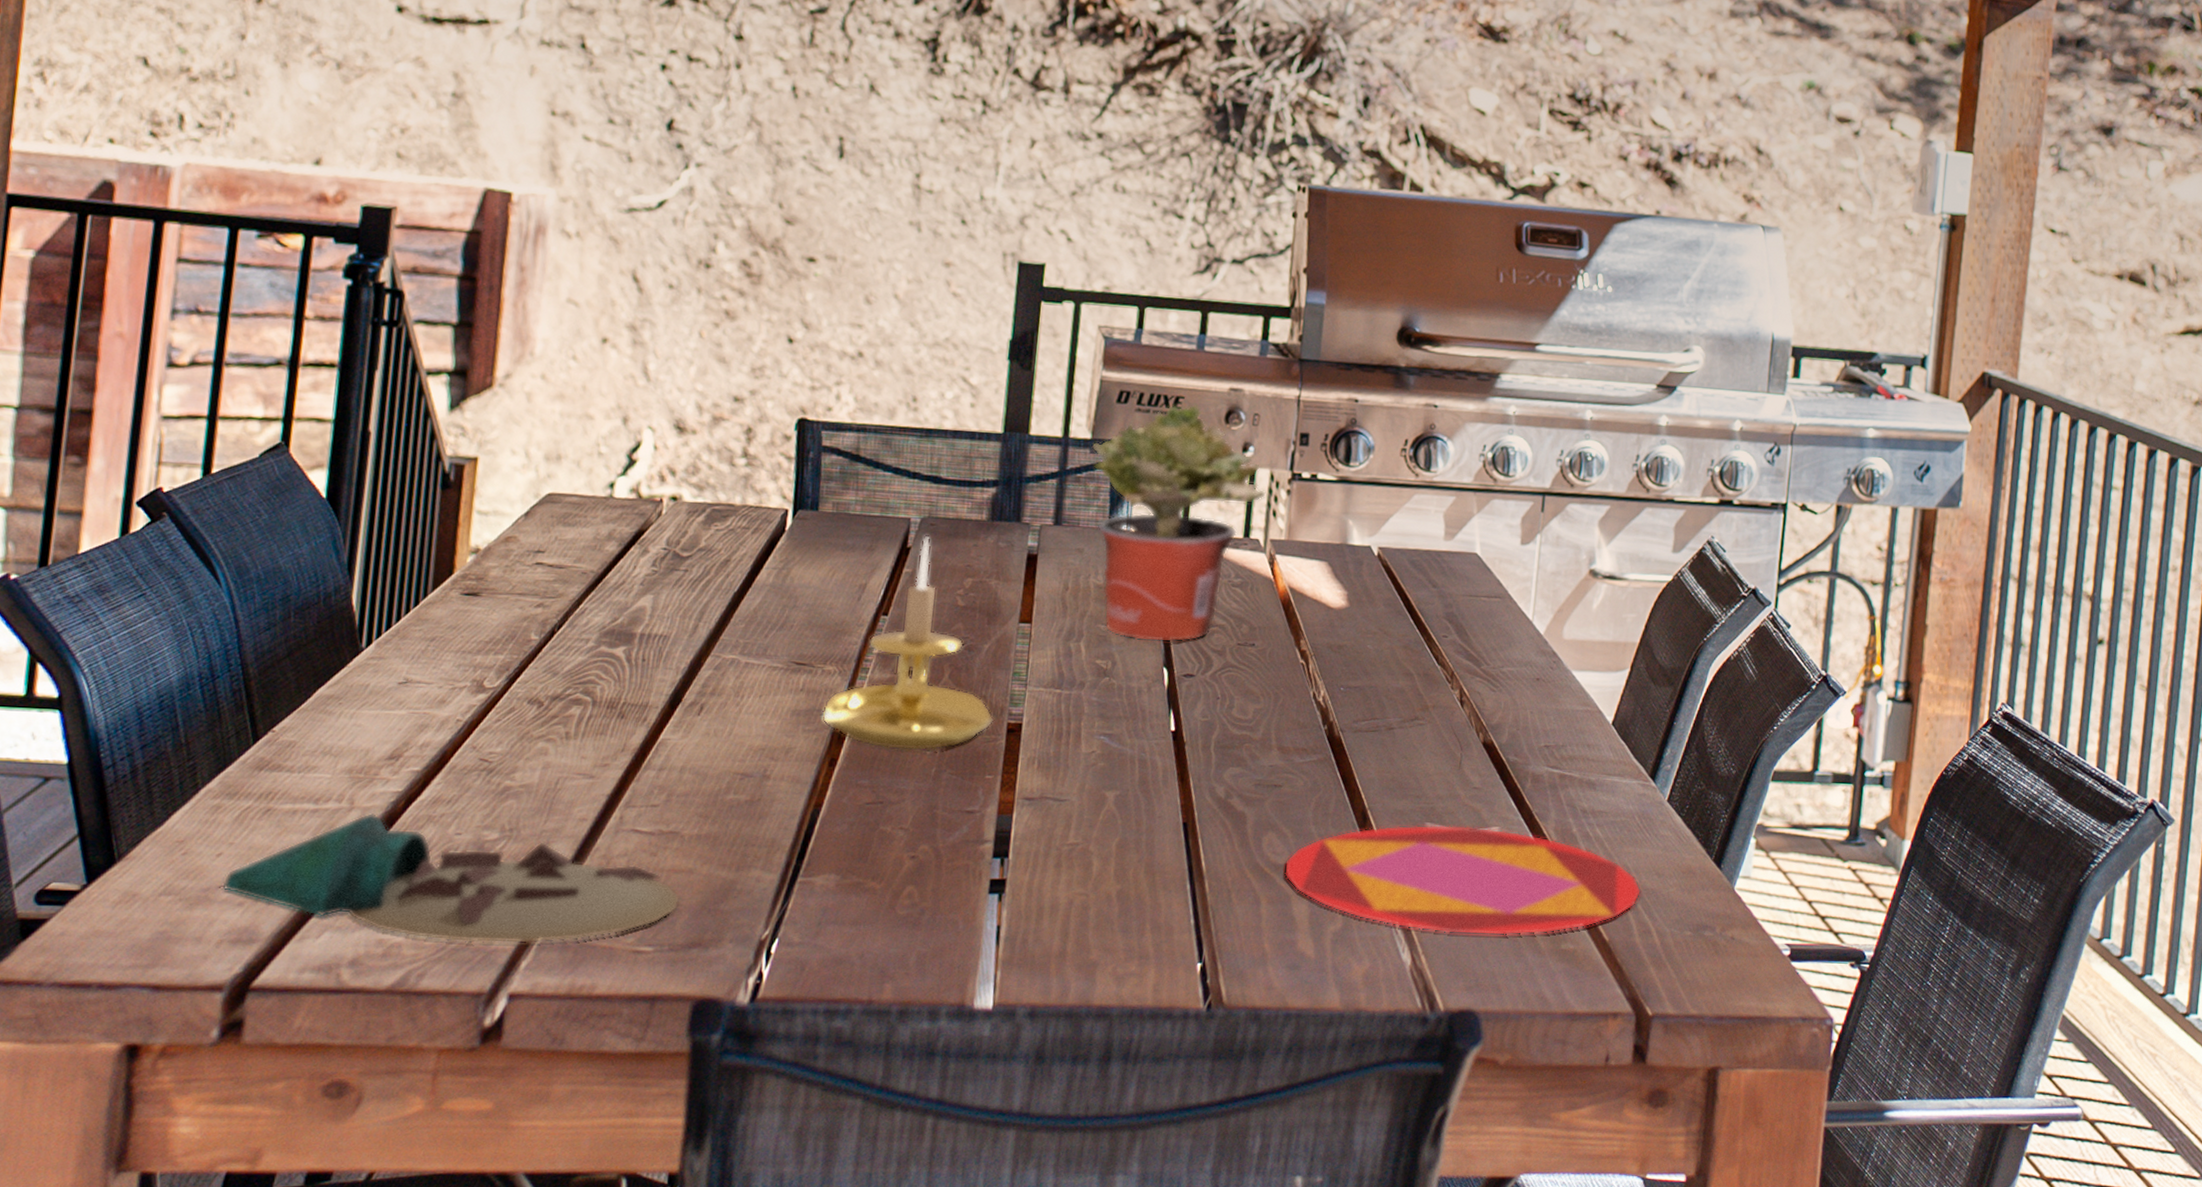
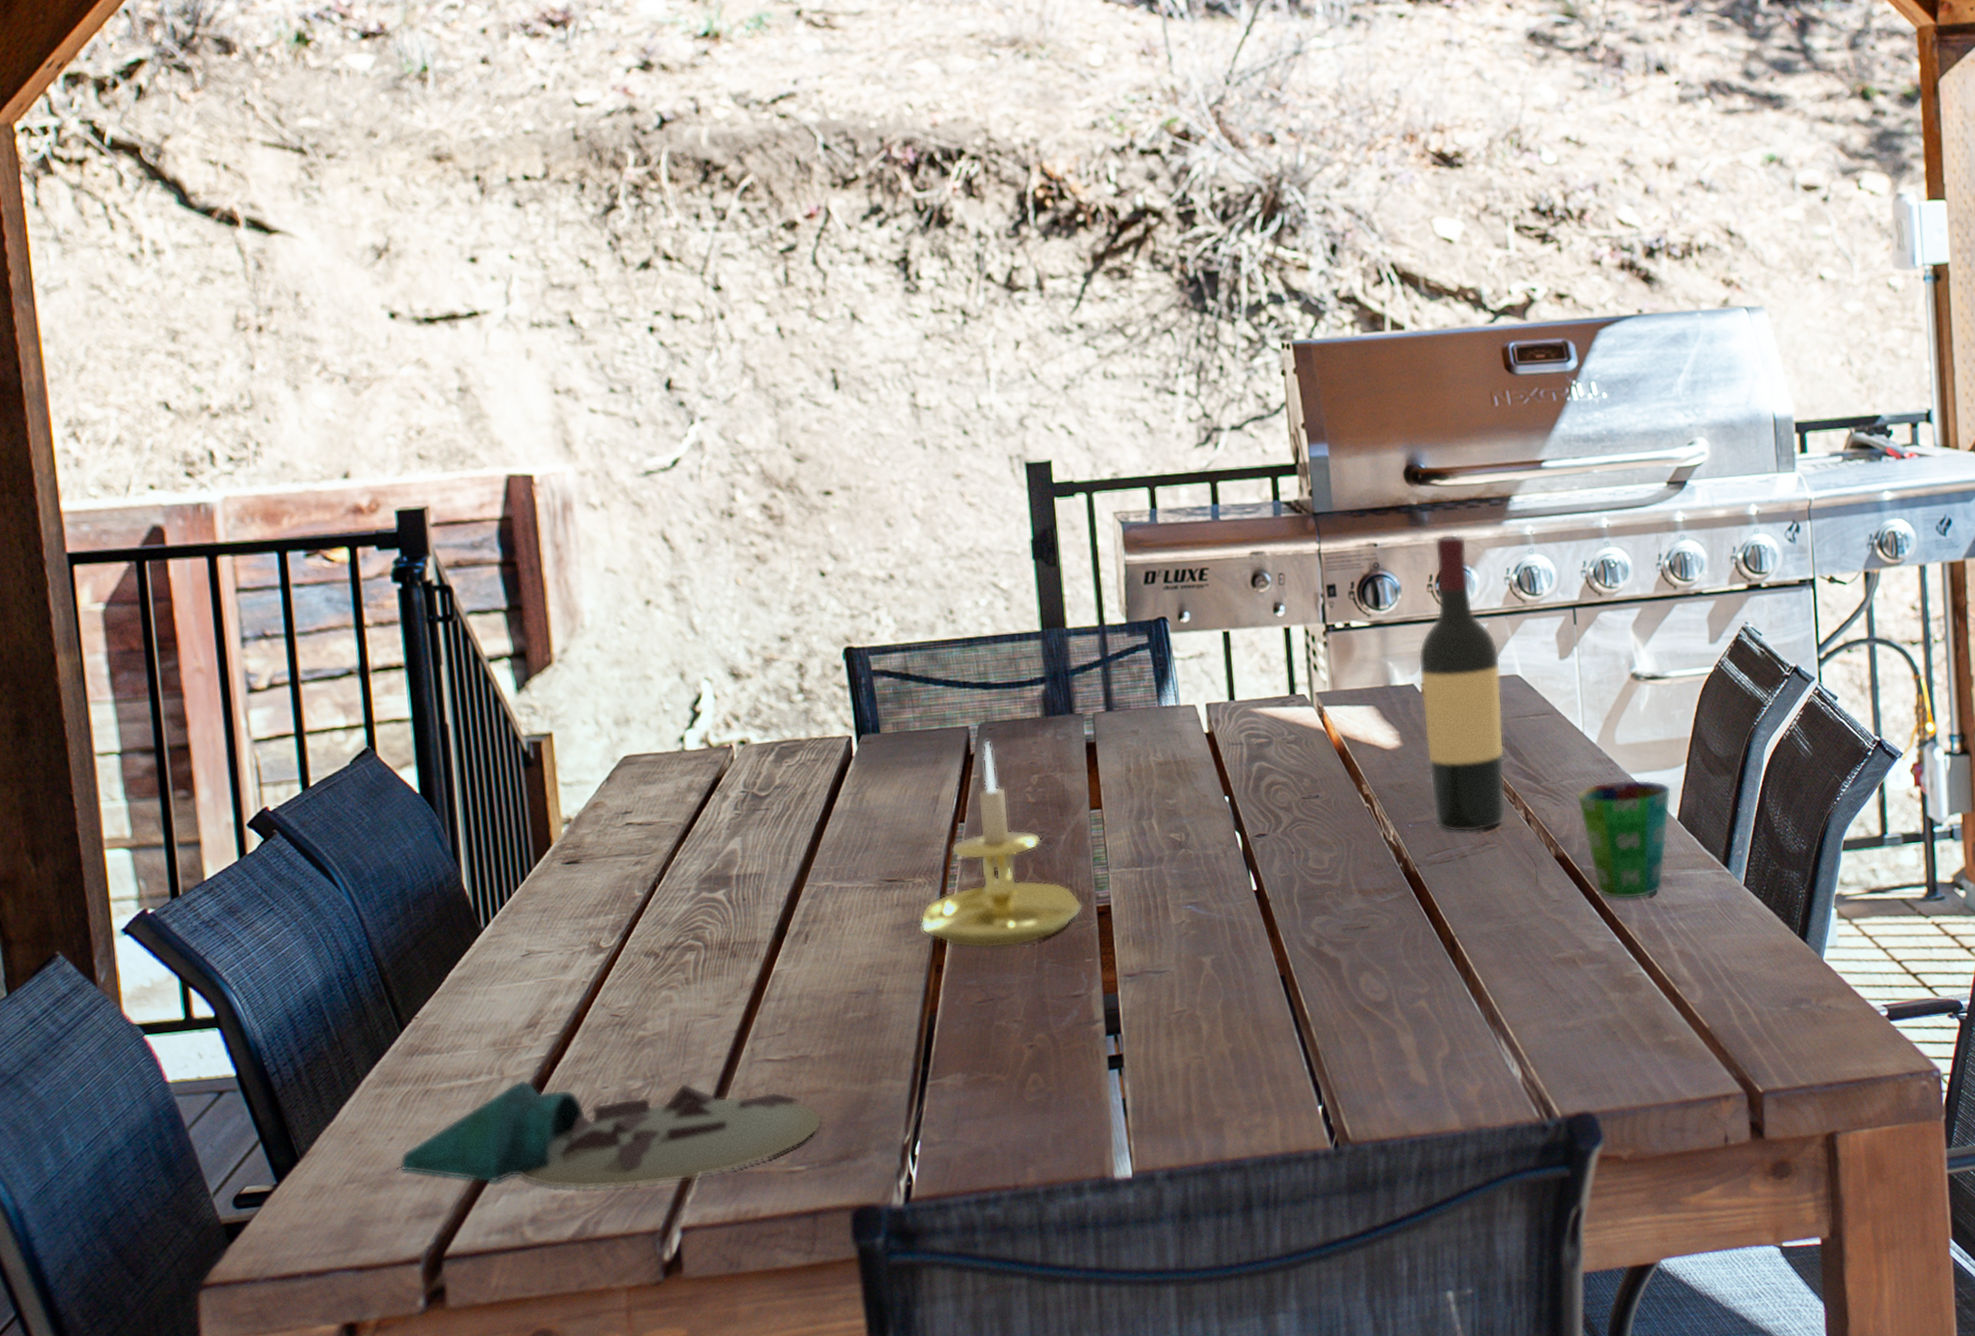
potted plant: present [1091,404,1266,643] -> none [1128,573,1304,810]
plate: present [1284,824,1642,936] -> none [1384,936,1733,1044]
wine bottle: none [1367,401,1462,705] -> present [1418,534,1506,833]
cup: none [1514,674,1611,798] -> present [1576,779,1672,900]

